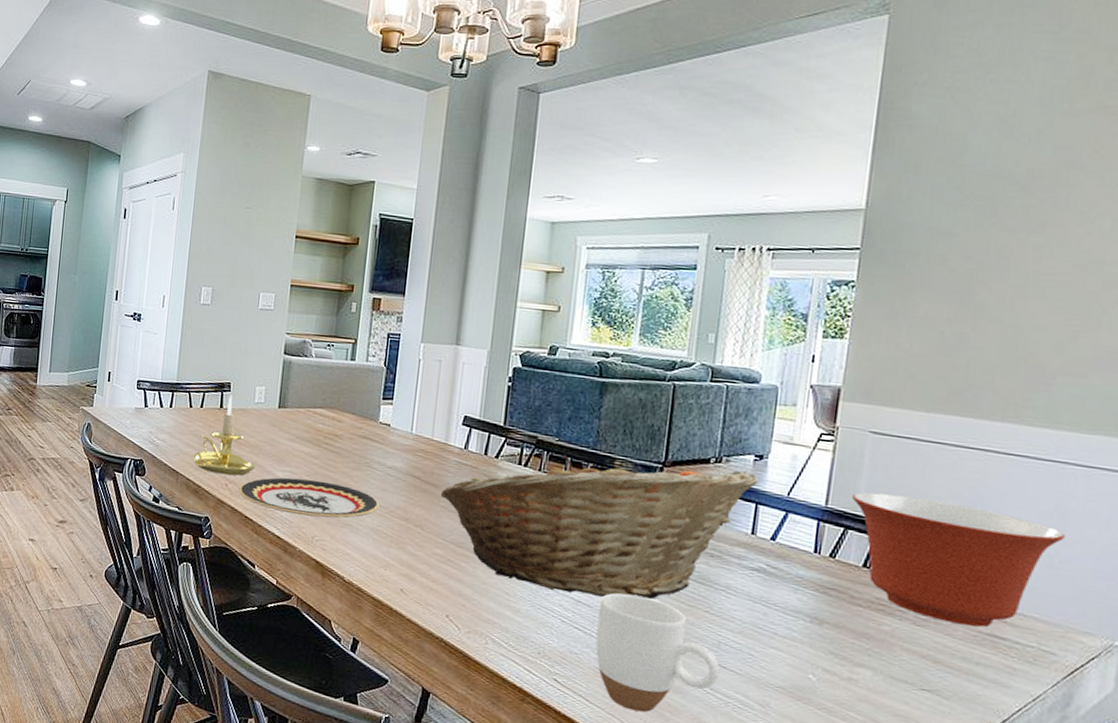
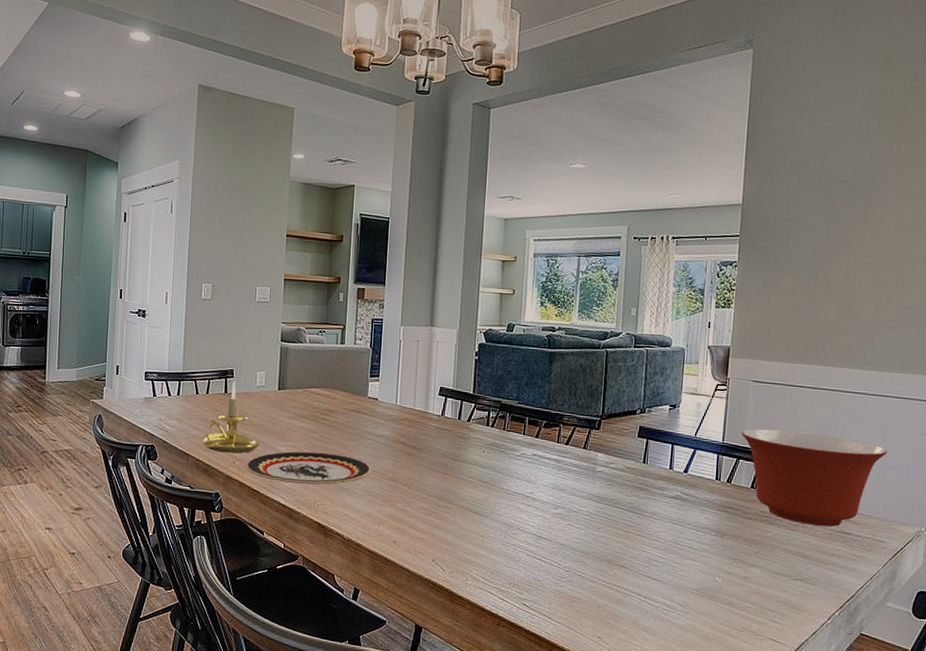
fruit basket: present [440,454,759,599] -> none [423,414,673,531]
mug: present [595,592,721,713] -> none [554,526,651,623]

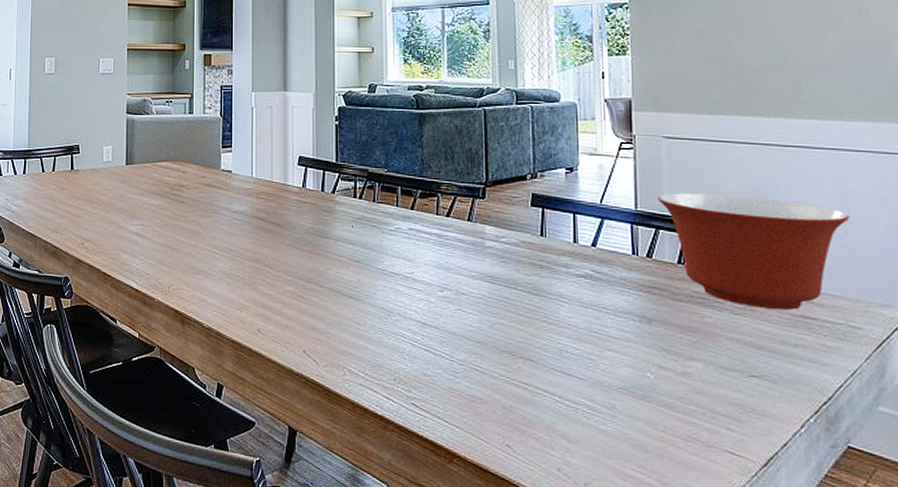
candle holder: present [200,380,261,454] -> none [48,156,110,234]
plate: present [245,451,372,485] -> none [95,230,230,267]

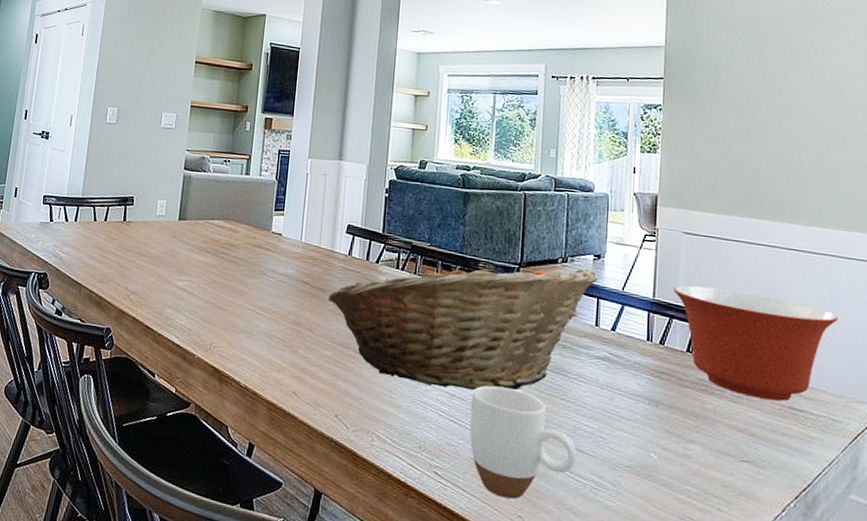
fruit basket: none [285,184,573,317] -> present [328,258,598,390]
mug: none [445,311,566,428] -> present [469,385,578,499]

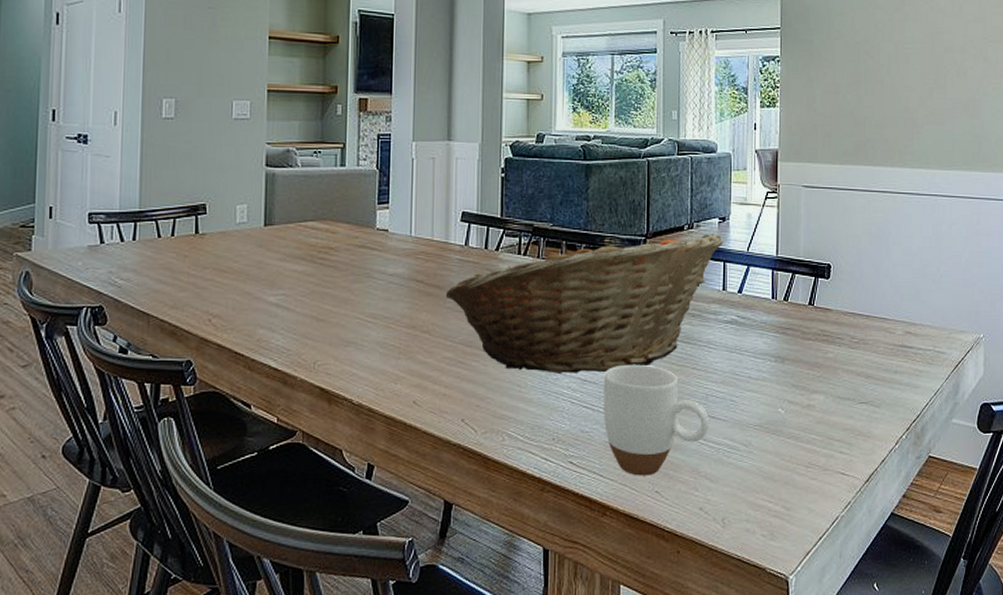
mixing bowl: present [674,285,839,401] -> none [796,239,942,341]

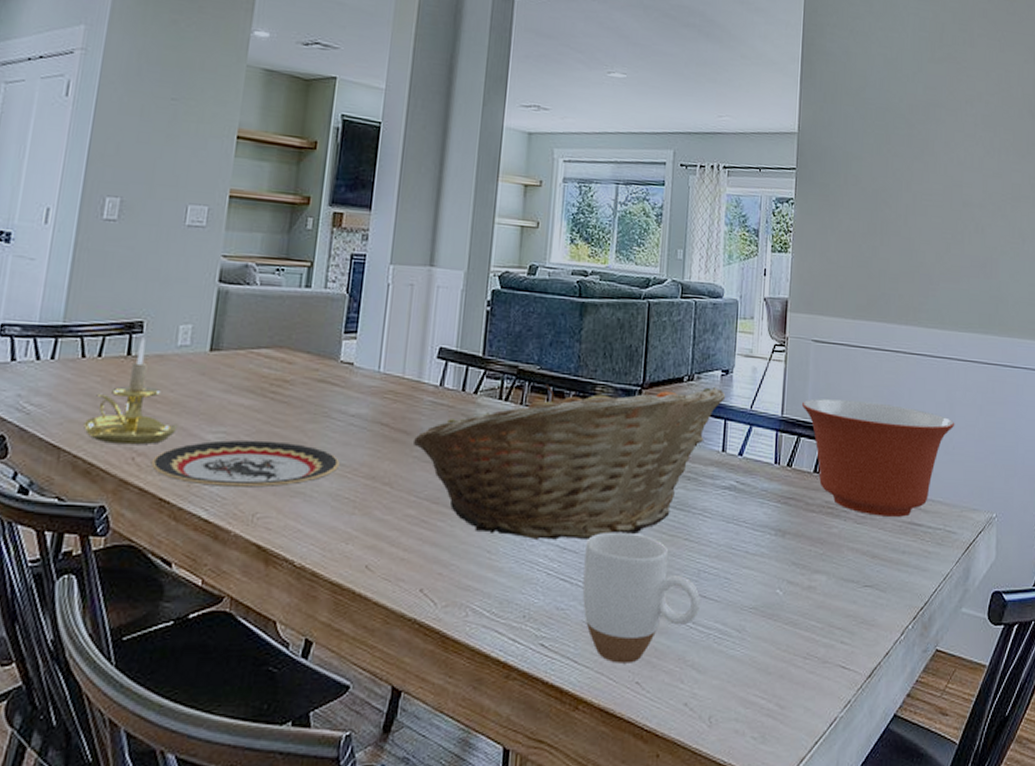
candle holder: none [165,217,244,309] -> present [82,337,178,445]
plate: none [225,300,385,341] -> present [150,440,341,489]
mixing bowl: none [796,239,942,341] -> present [802,398,955,517]

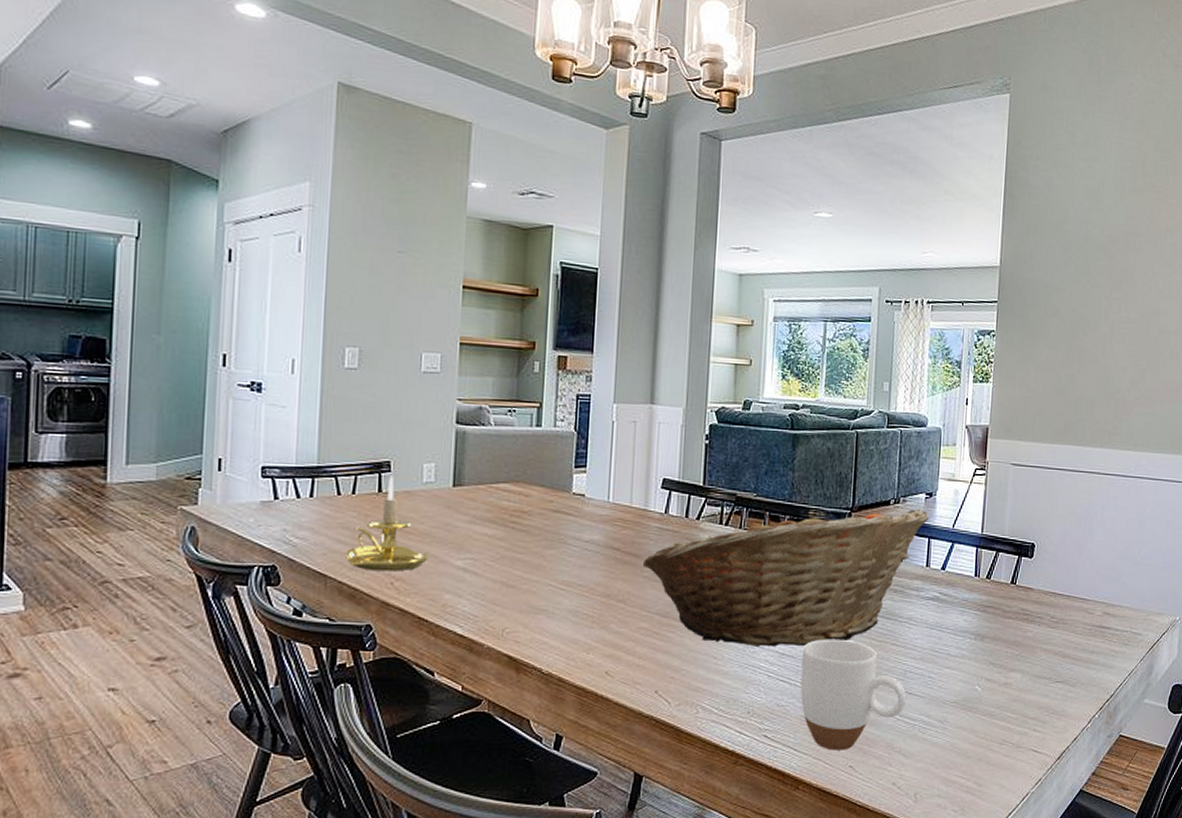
plate: present [150,440,341,489] -> none [408,565,578,608]
mixing bowl: present [802,398,955,517] -> none [1001,517,1144,621]

